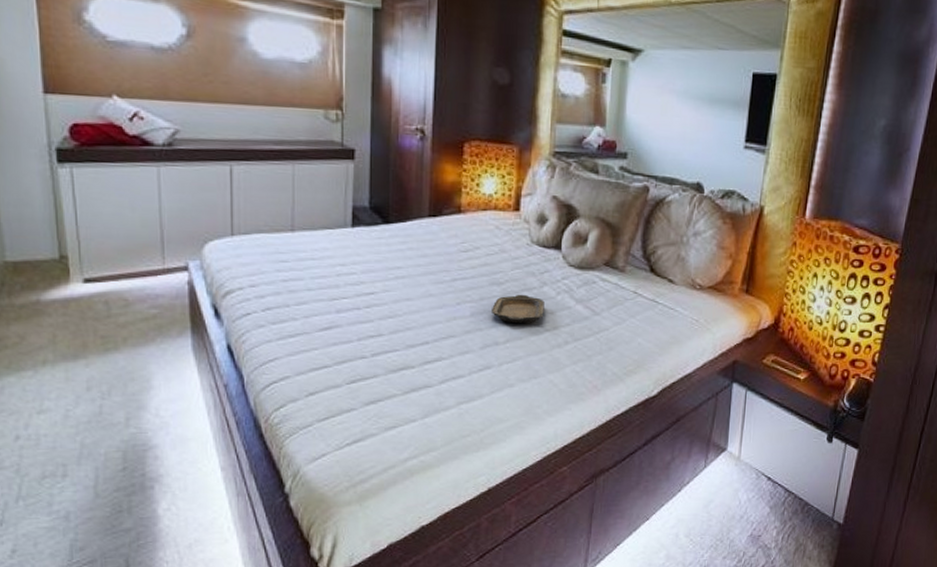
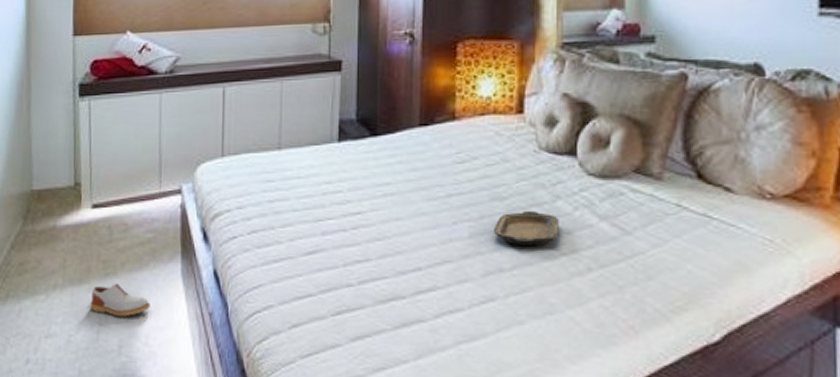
shoe: none [89,358,159,391] -> present [90,283,150,317]

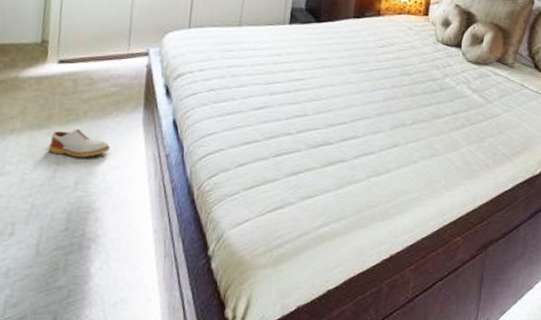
serving tray: present [494,210,559,245] -> none [401,83,446,108]

